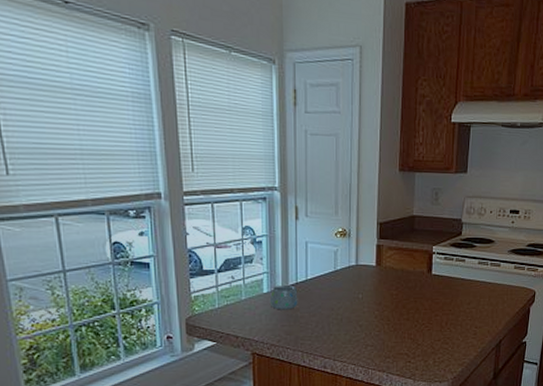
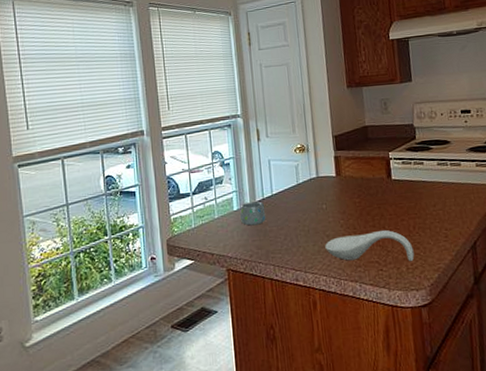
spoon rest: none [357,324,443,356] -> present [325,230,415,262]

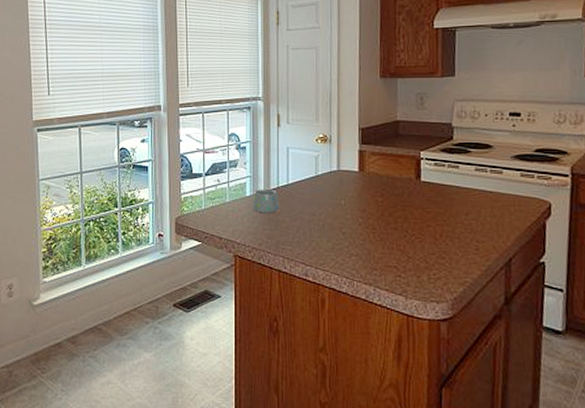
spoon rest: present [325,230,415,262] -> none [340,235,438,272]

